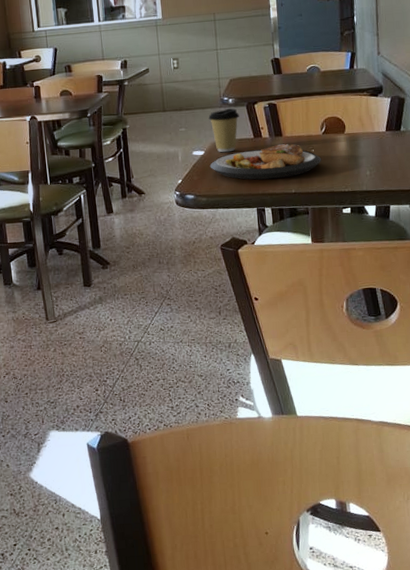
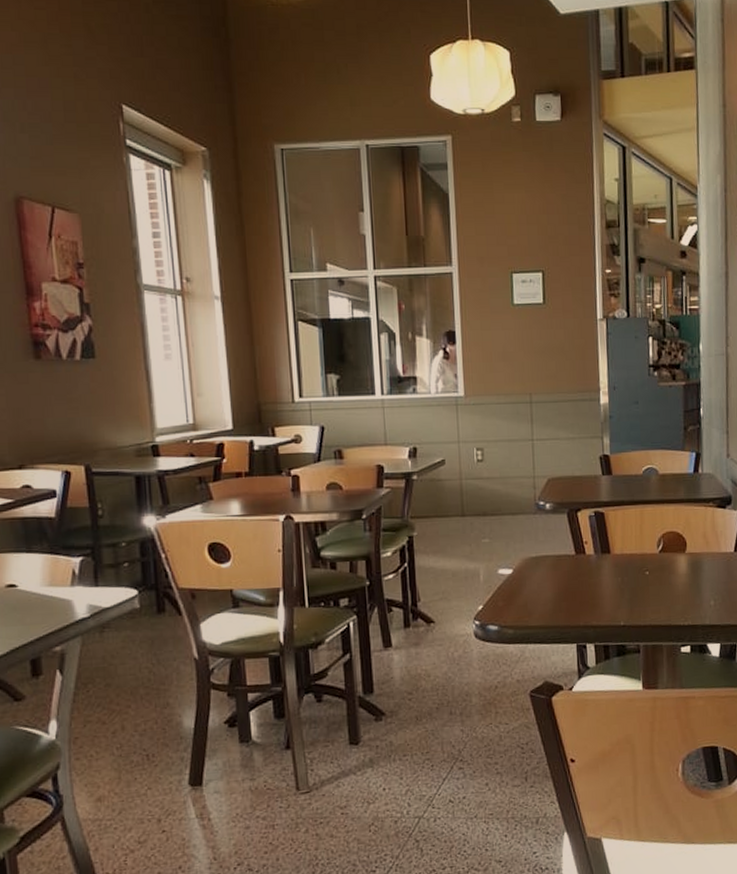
coffee cup: present [208,108,239,153] -> none [519,516,558,572]
plate: present [209,143,322,180] -> none [519,563,658,608]

